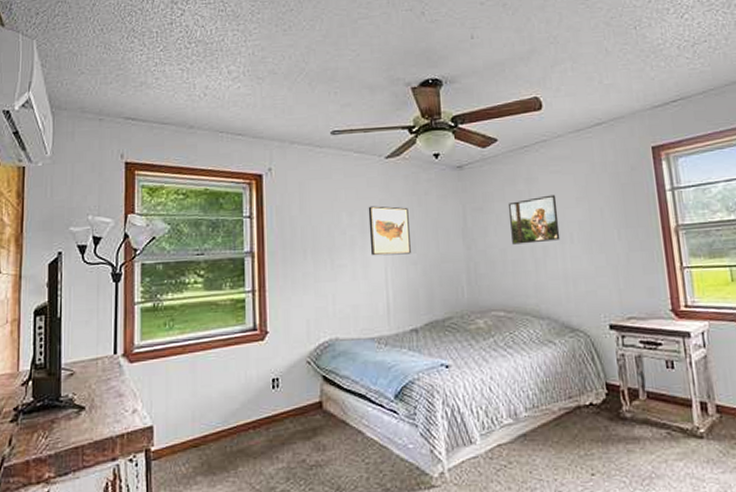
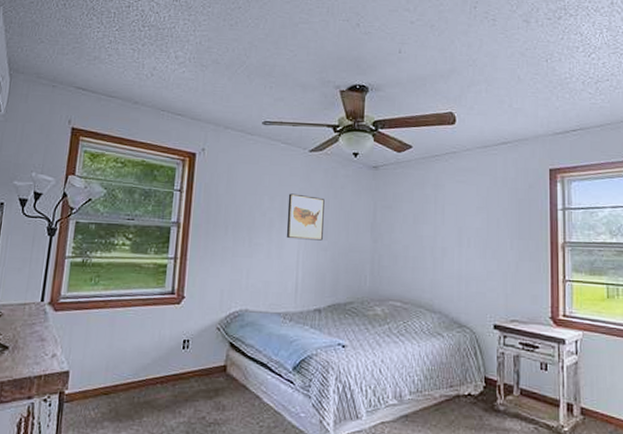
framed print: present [508,194,560,245] -> none [415,201,459,244]

